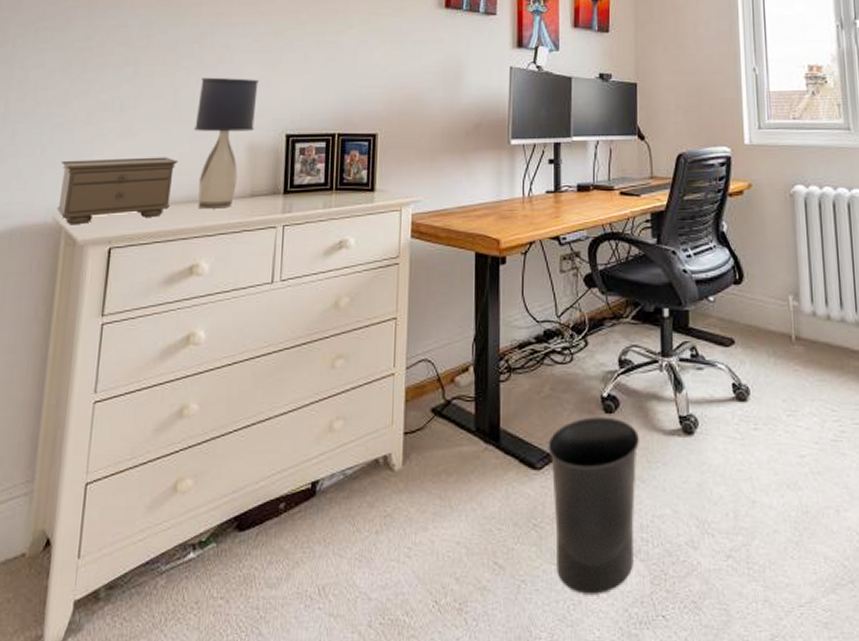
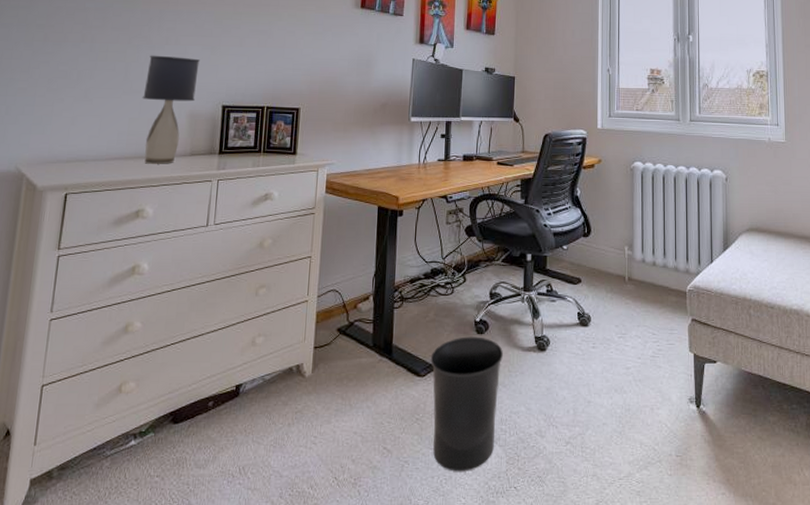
jewelry box: present [57,157,178,224] -> none [19,119,128,173]

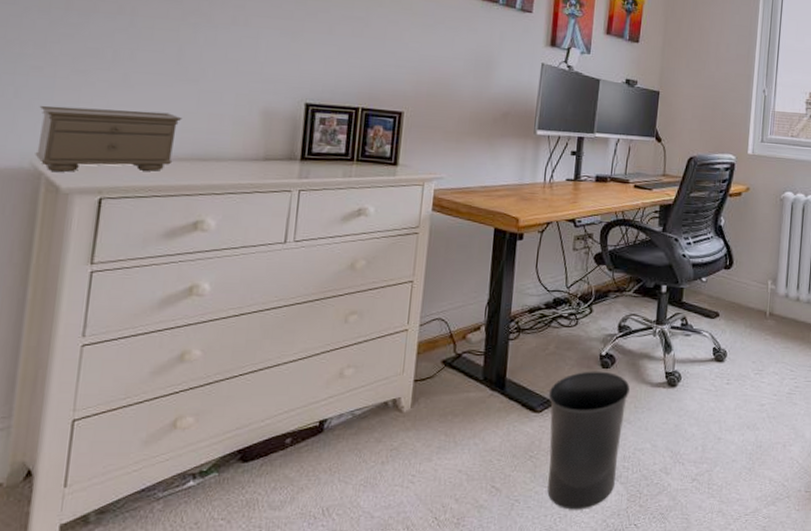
jewelry box: none [19,119,128,173] -> present [35,105,183,172]
table lamp: present [142,55,201,164] -> none [200,36,278,169]

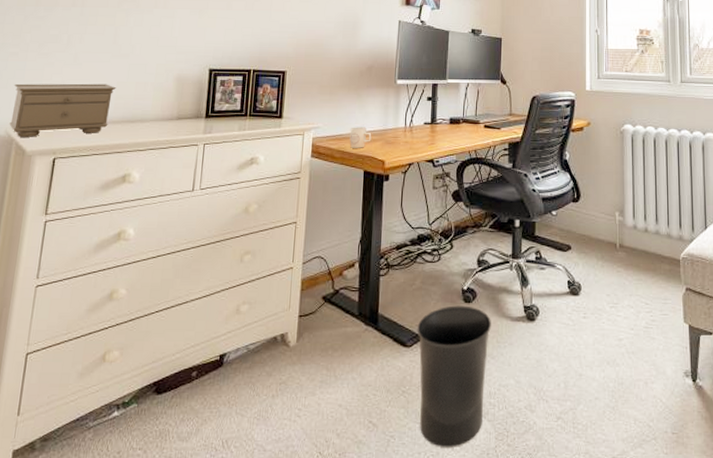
mug: none [478,179,505,204] -> present [349,127,372,148]

